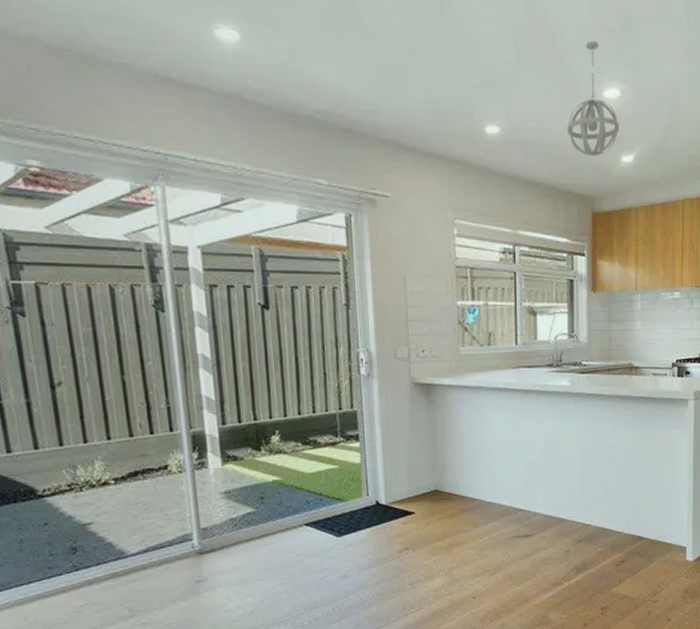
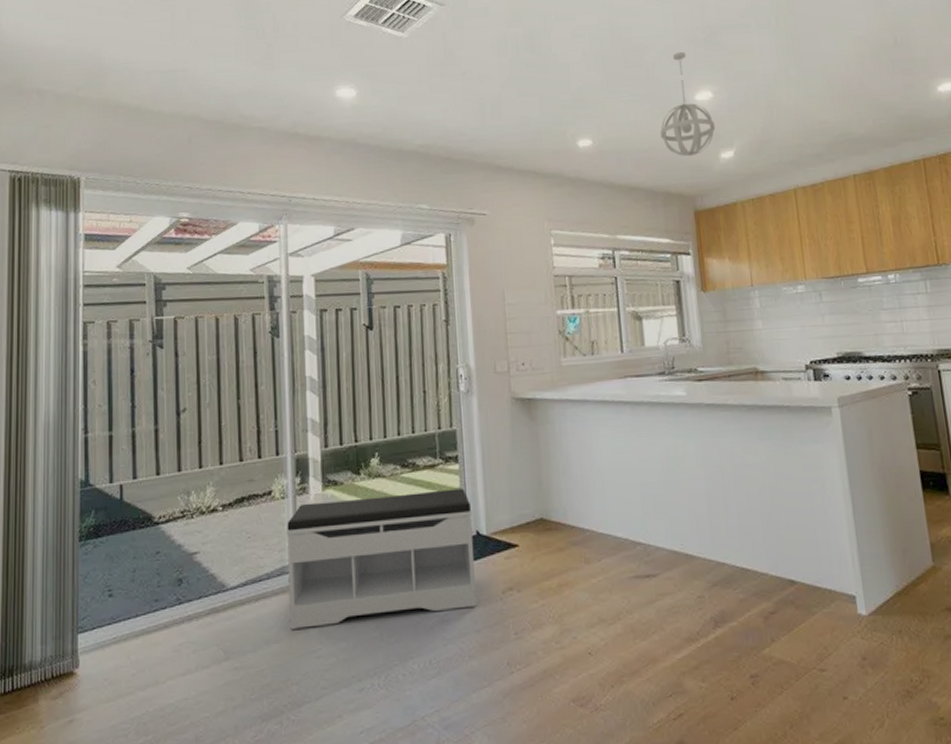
bench: none [185,464,377,588] -> present [285,488,478,629]

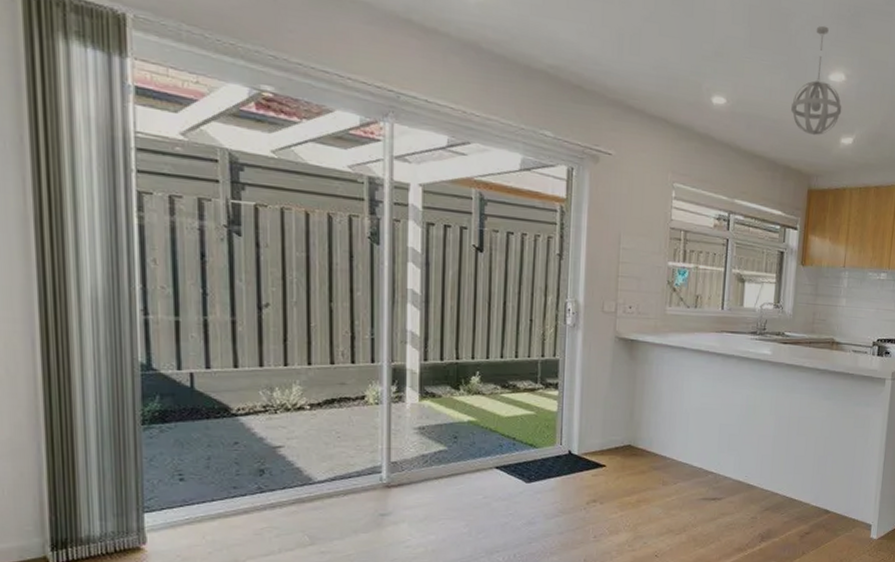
bench: present [285,488,478,629] -> none [378,411,567,522]

